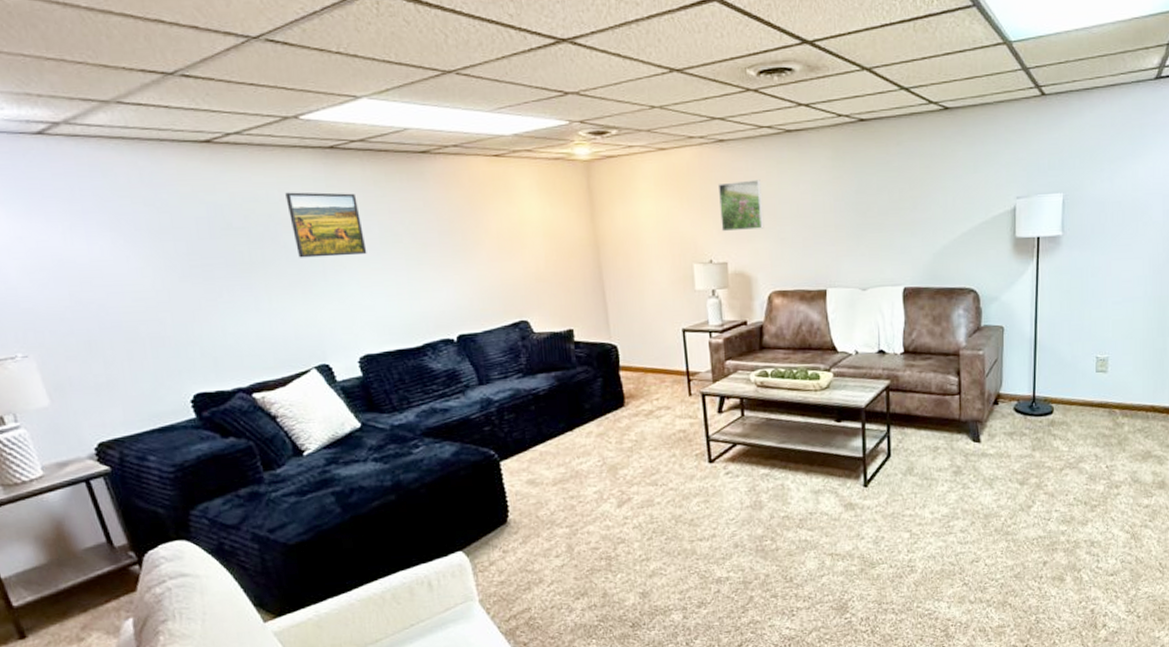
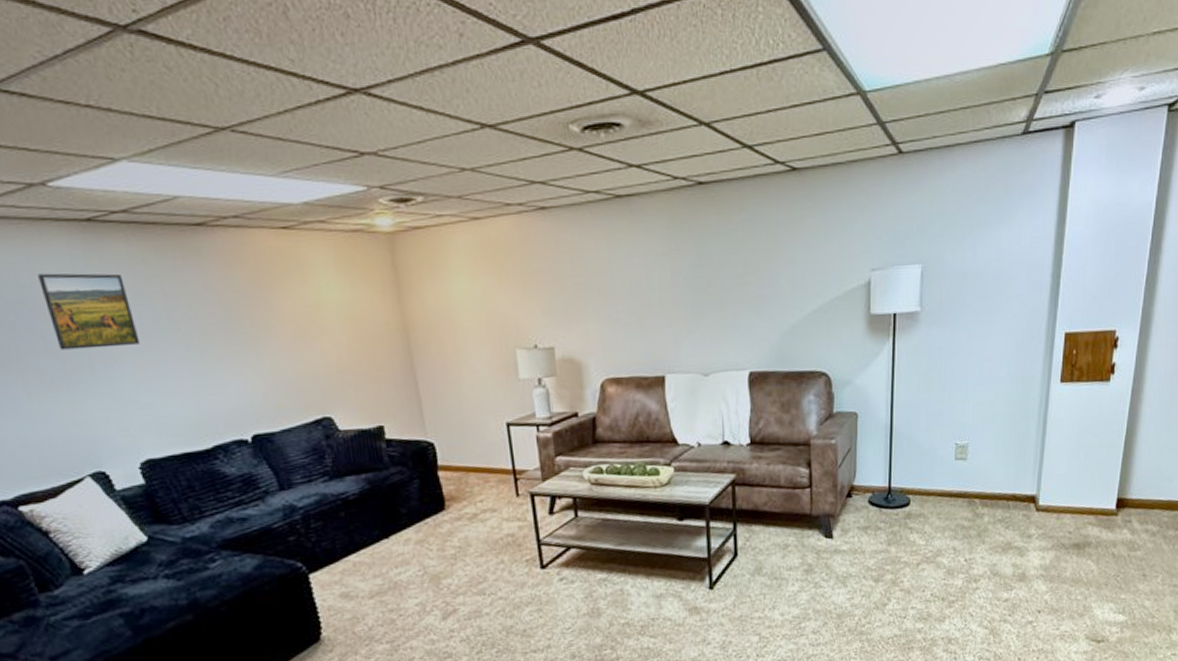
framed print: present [717,179,764,232] -> none [540,252,594,313]

